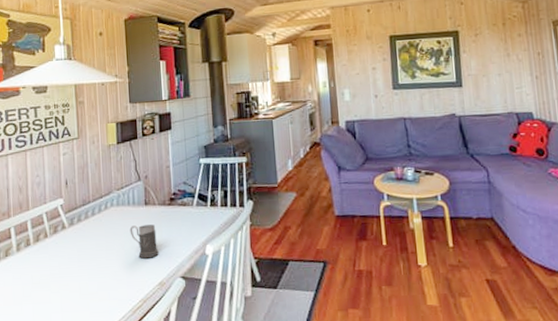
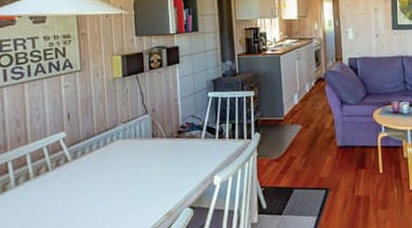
mug: present [129,224,159,259] -> none [136,157,167,190]

